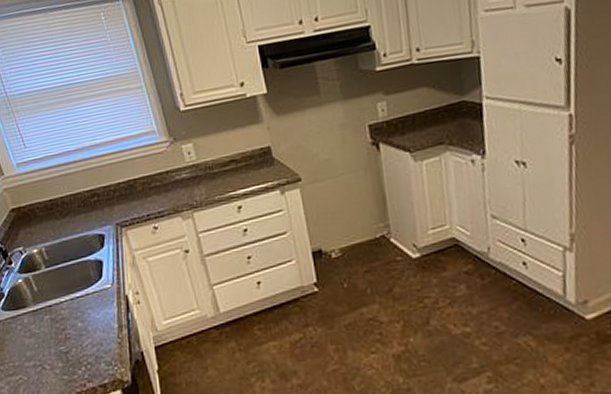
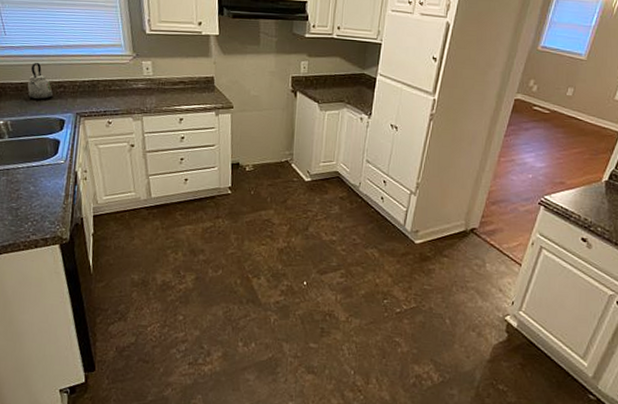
kettle: none [57,173,87,217] -> present [27,63,54,100]

